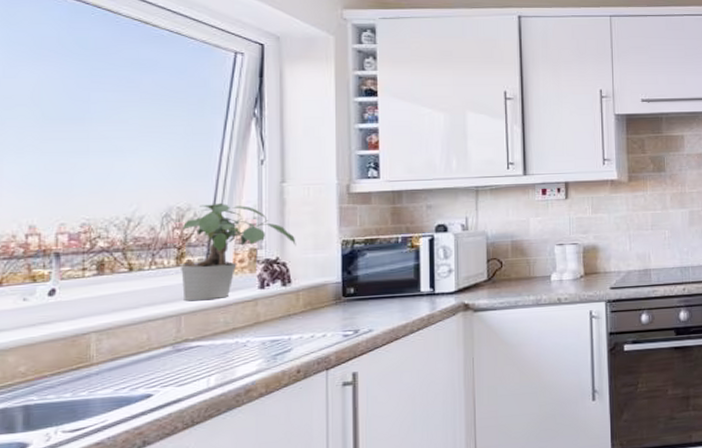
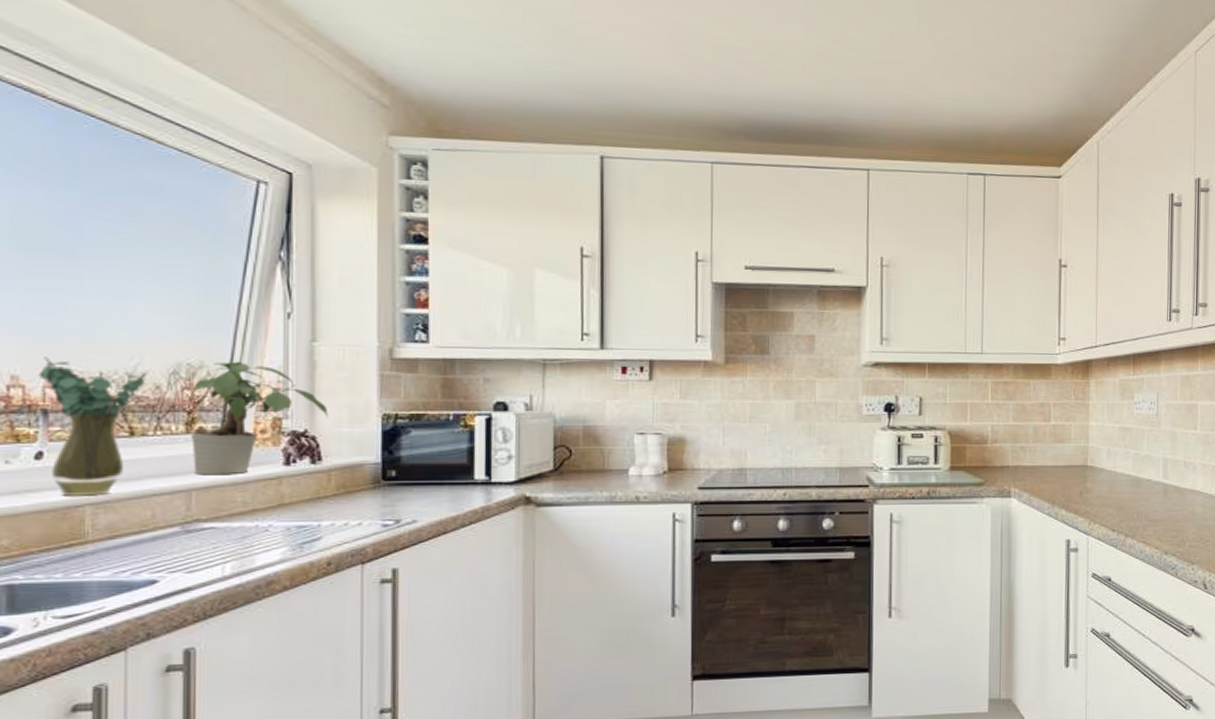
vase: none [52,208,142,326] -> present [38,357,146,496]

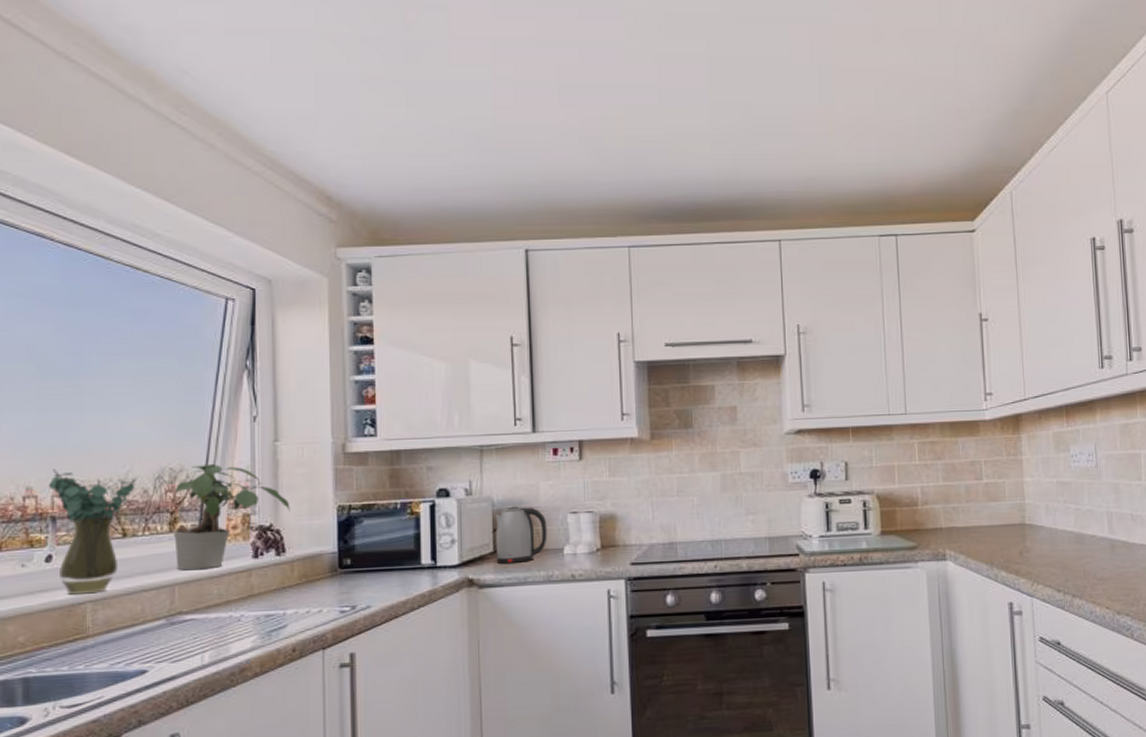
kettle: none [556,424,612,482] -> present [495,506,548,564]

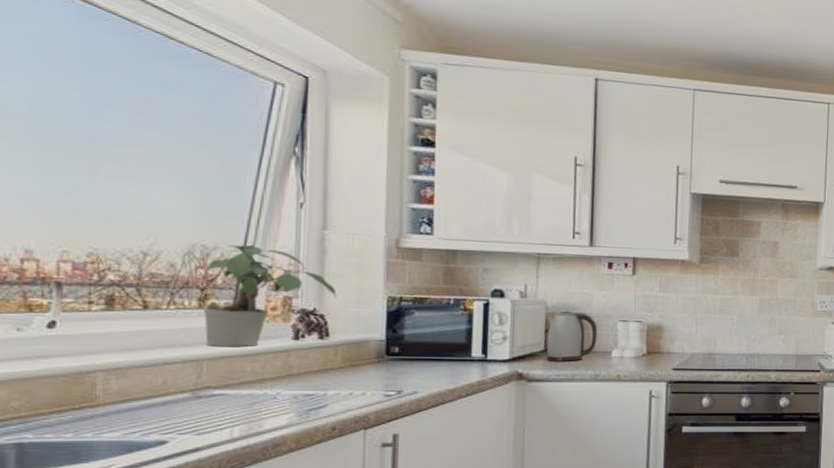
vase: present [48,469,135,595] -> none [53,233,160,363]

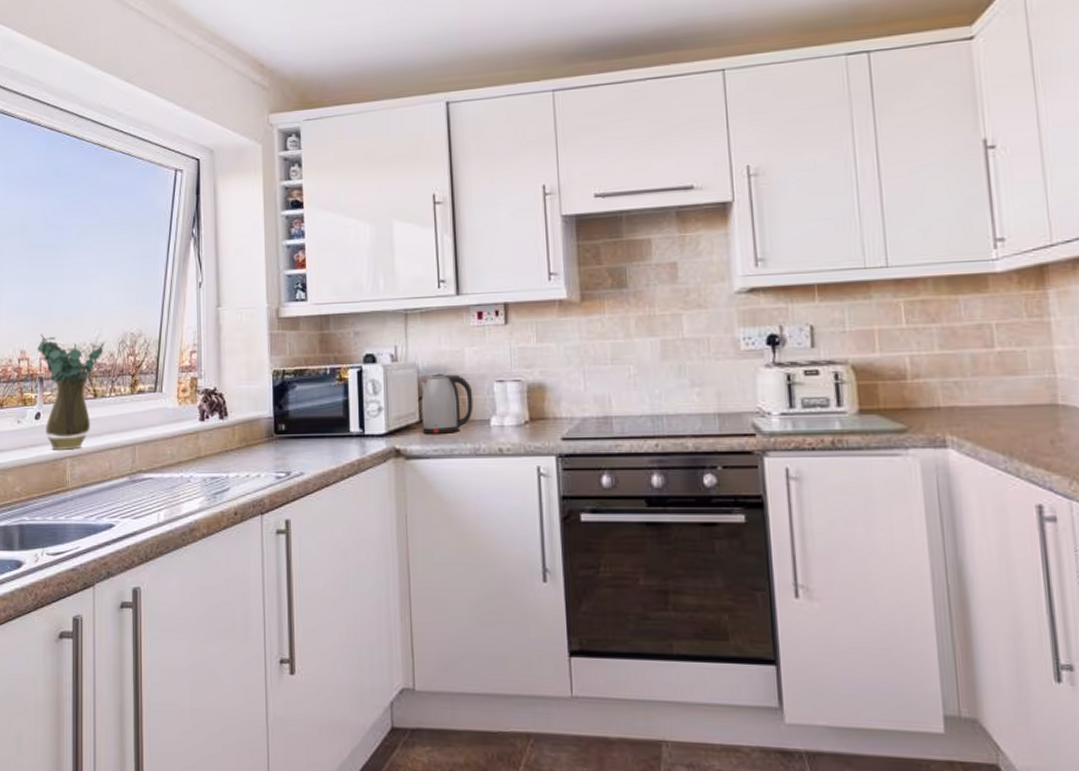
vase: none [53,233,160,363] -> present [37,334,104,450]
potted plant: present [204,244,337,347] -> none [135,328,231,431]

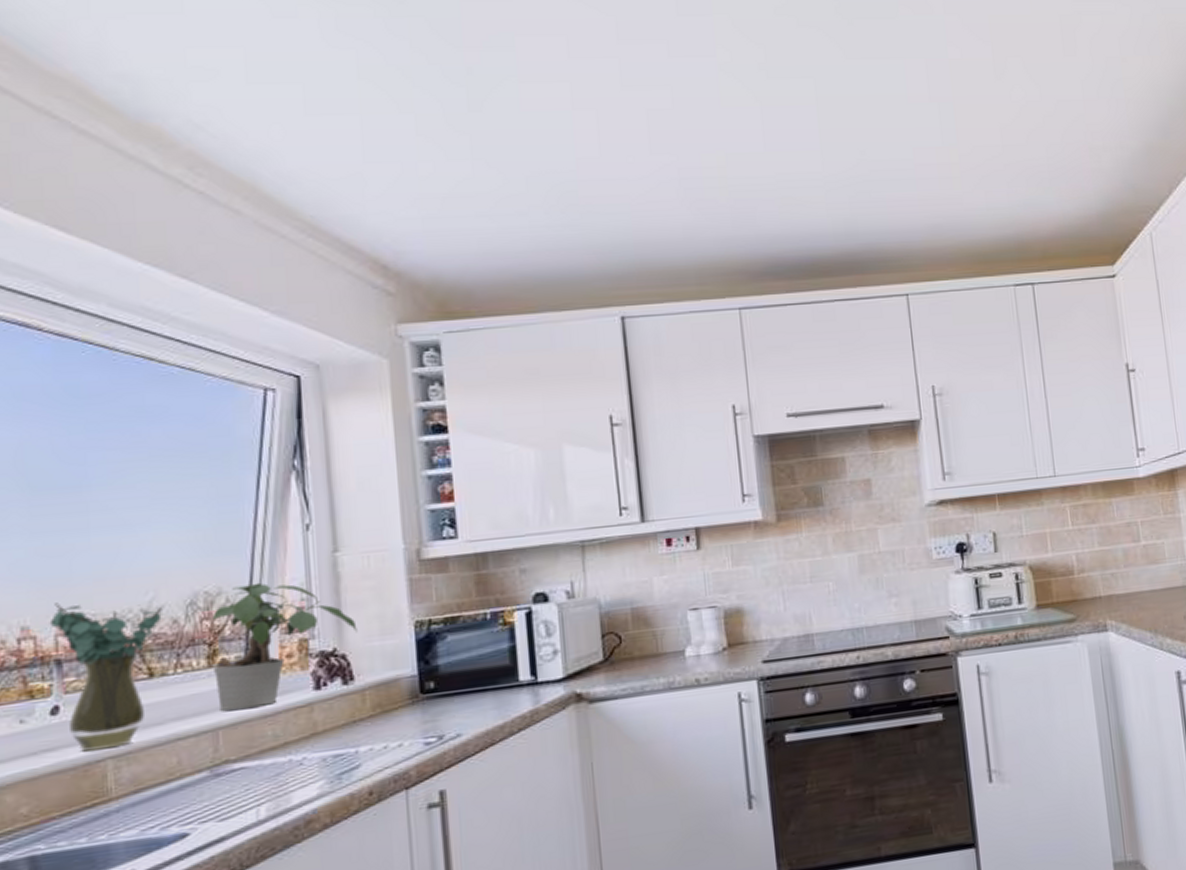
potted plant: none [135,328,231,431] -> present [213,582,358,712]
kettle: present [421,373,474,434] -> none [603,606,666,673]

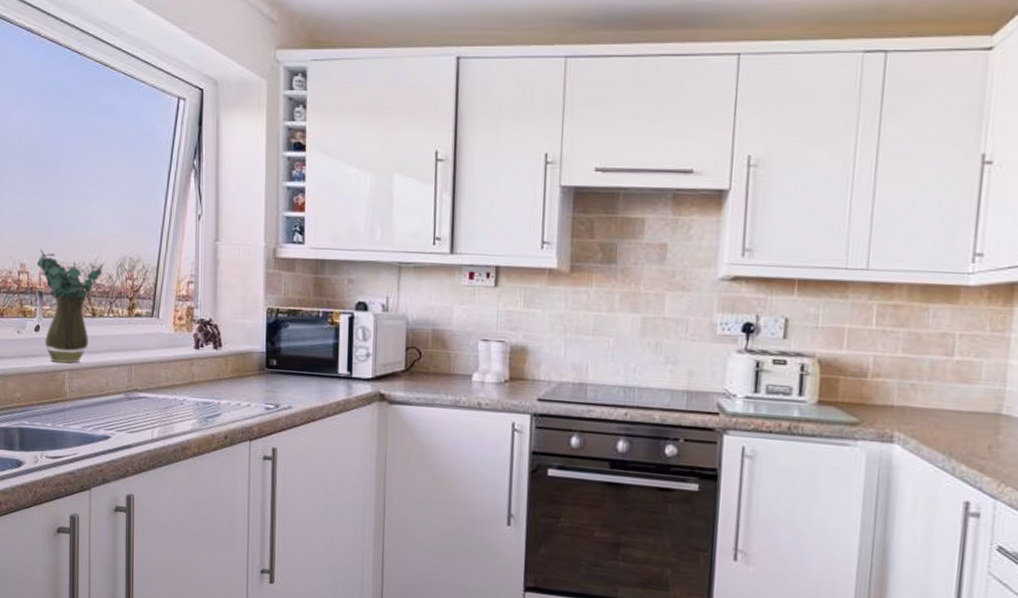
potted plant: present [213,582,358,712] -> none [132,256,227,354]

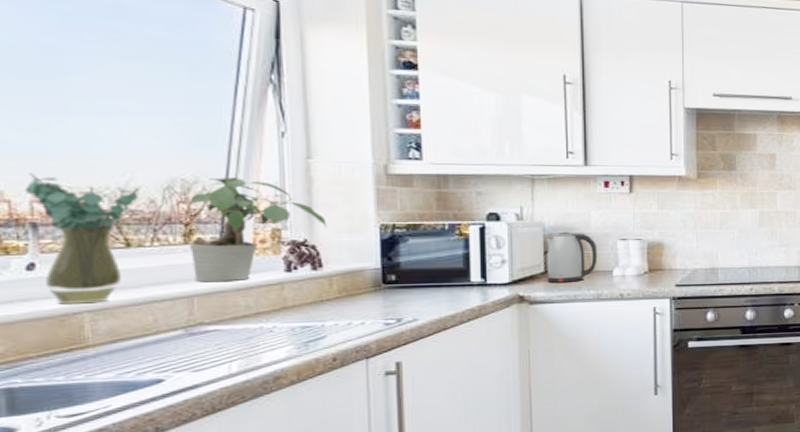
potted plant: none [132,256,227,354] -> present [190,177,327,283]
kettle: none [407,327,458,384] -> present [546,232,598,283]

